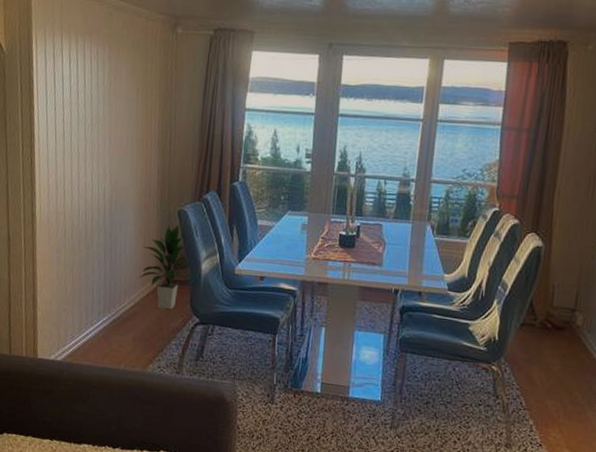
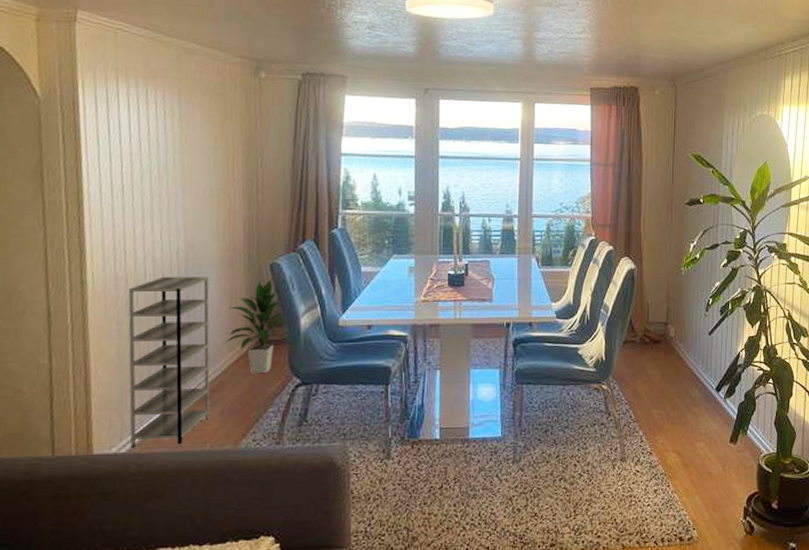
shelving unit: none [64,214,128,363] -> present [128,276,210,448]

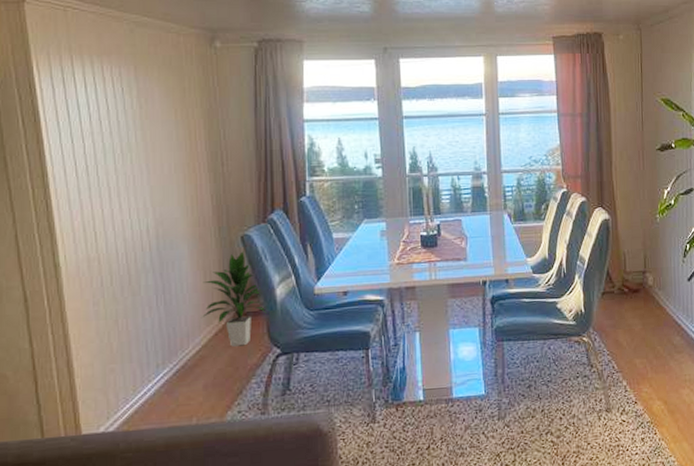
shelving unit: present [128,276,210,448] -> none [103,253,193,426]

